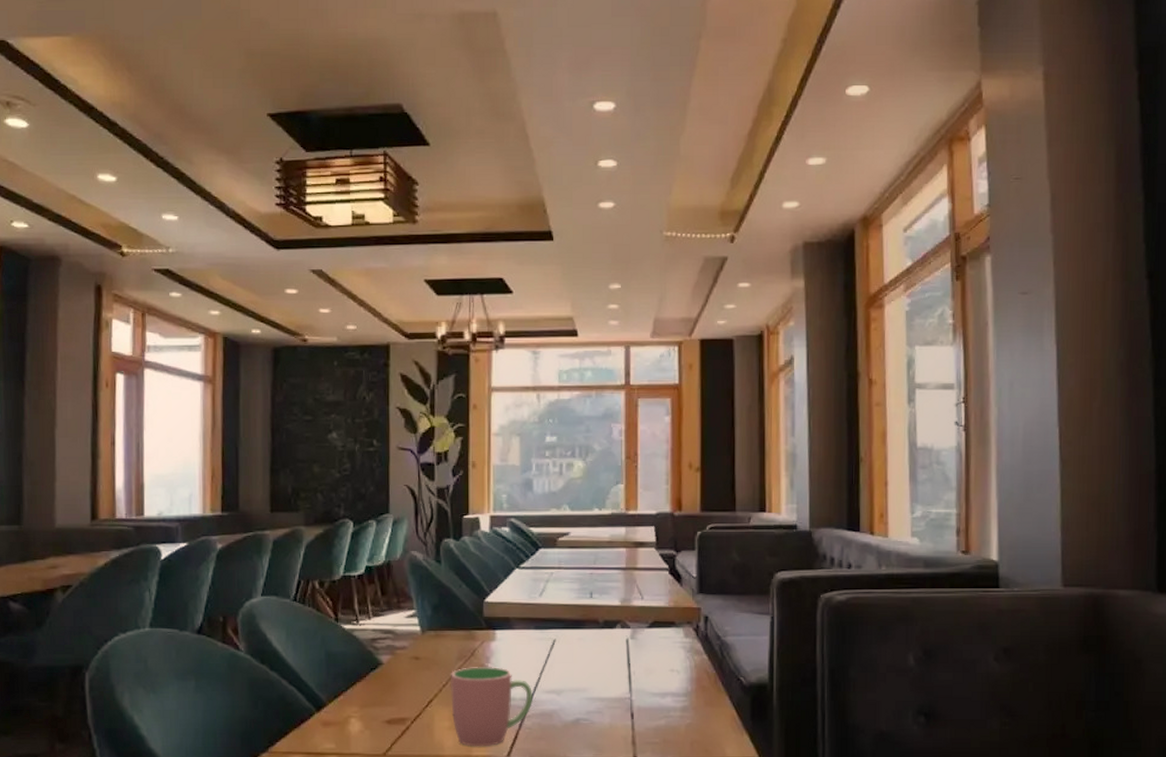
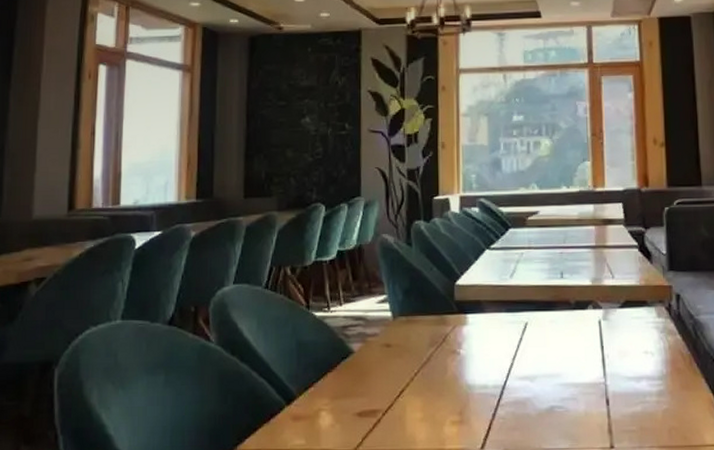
cup: present [451,667,532,747] -> none [423,353,506,440]

